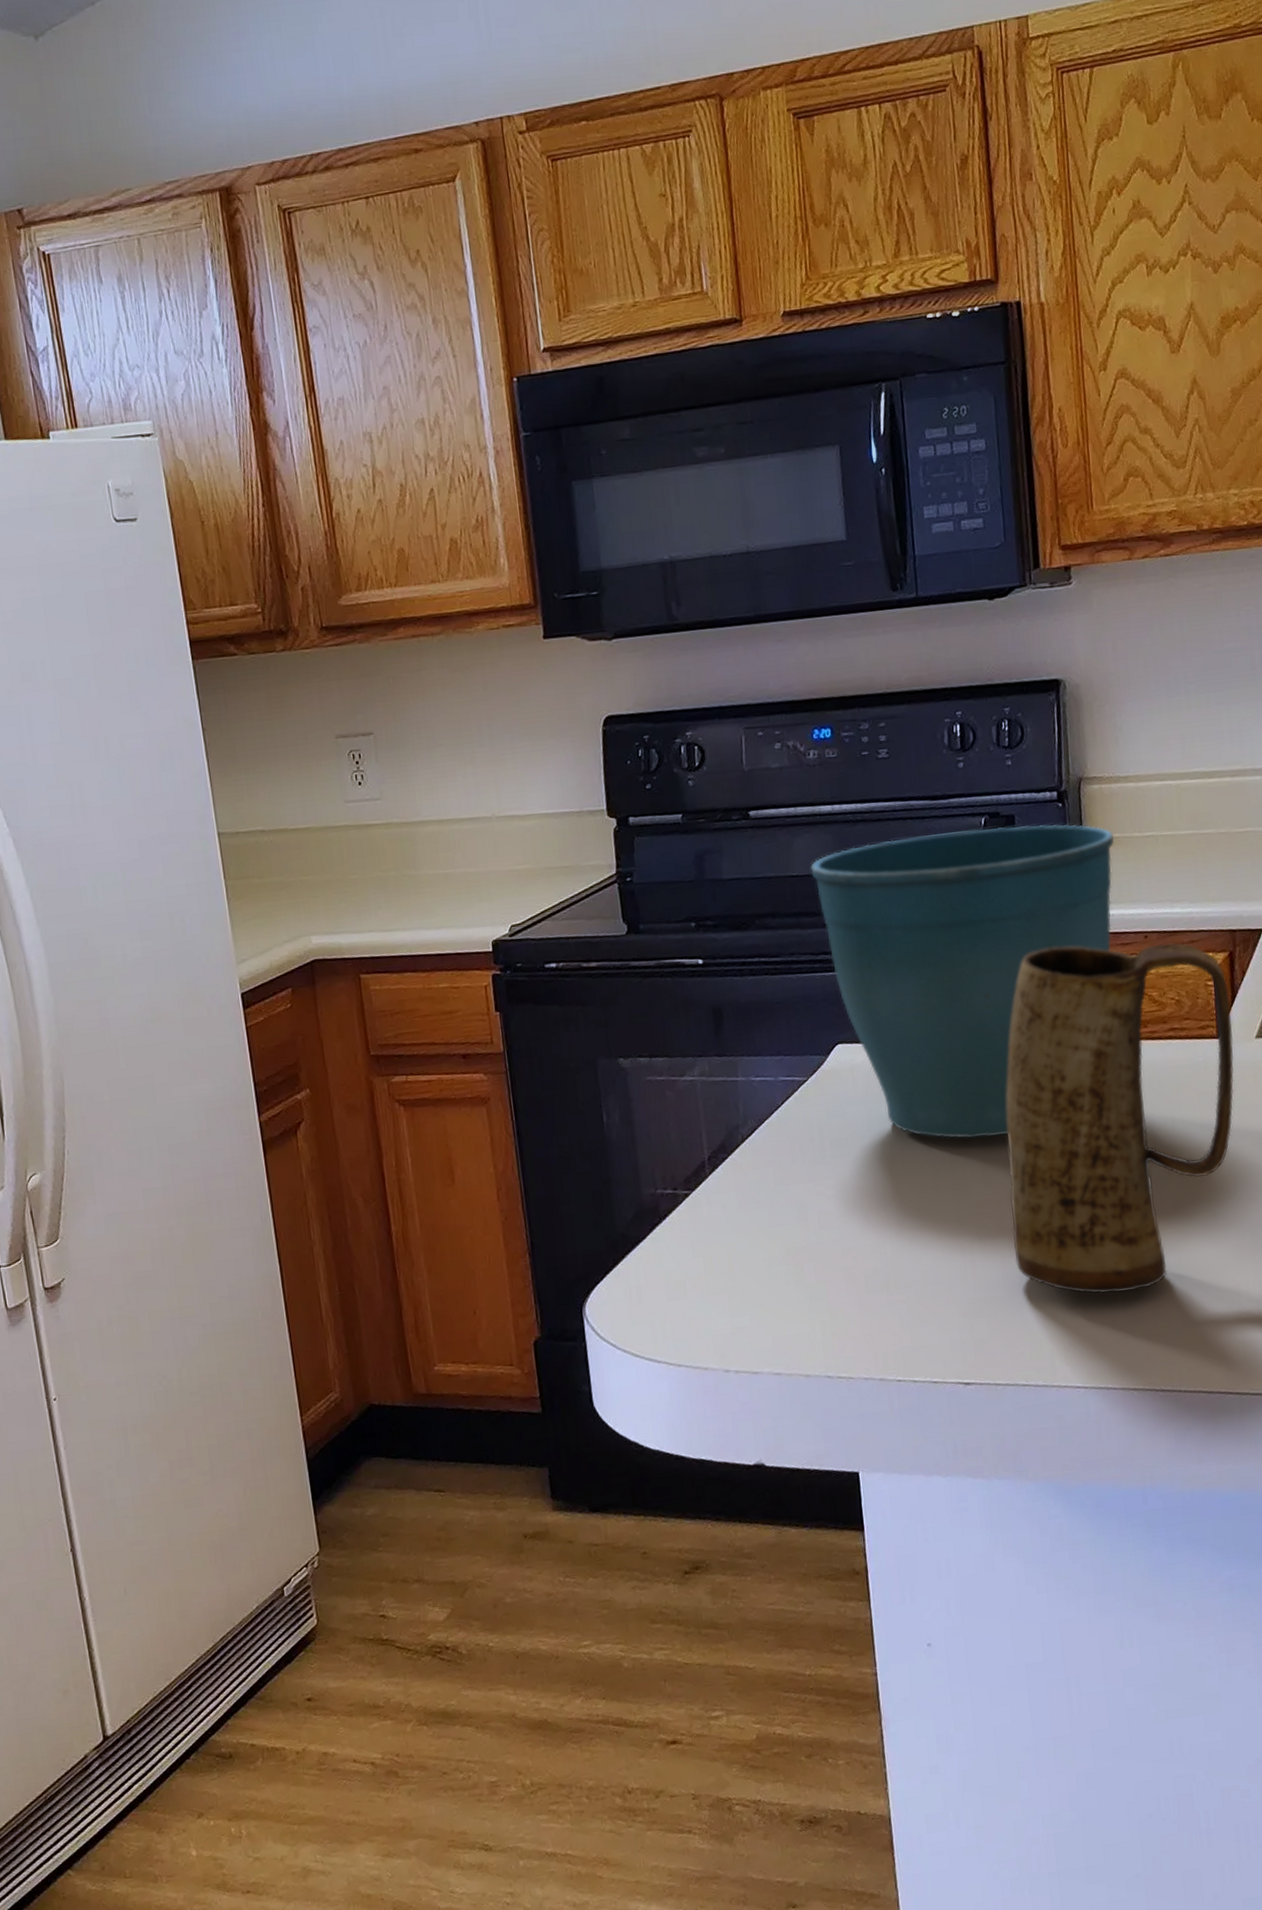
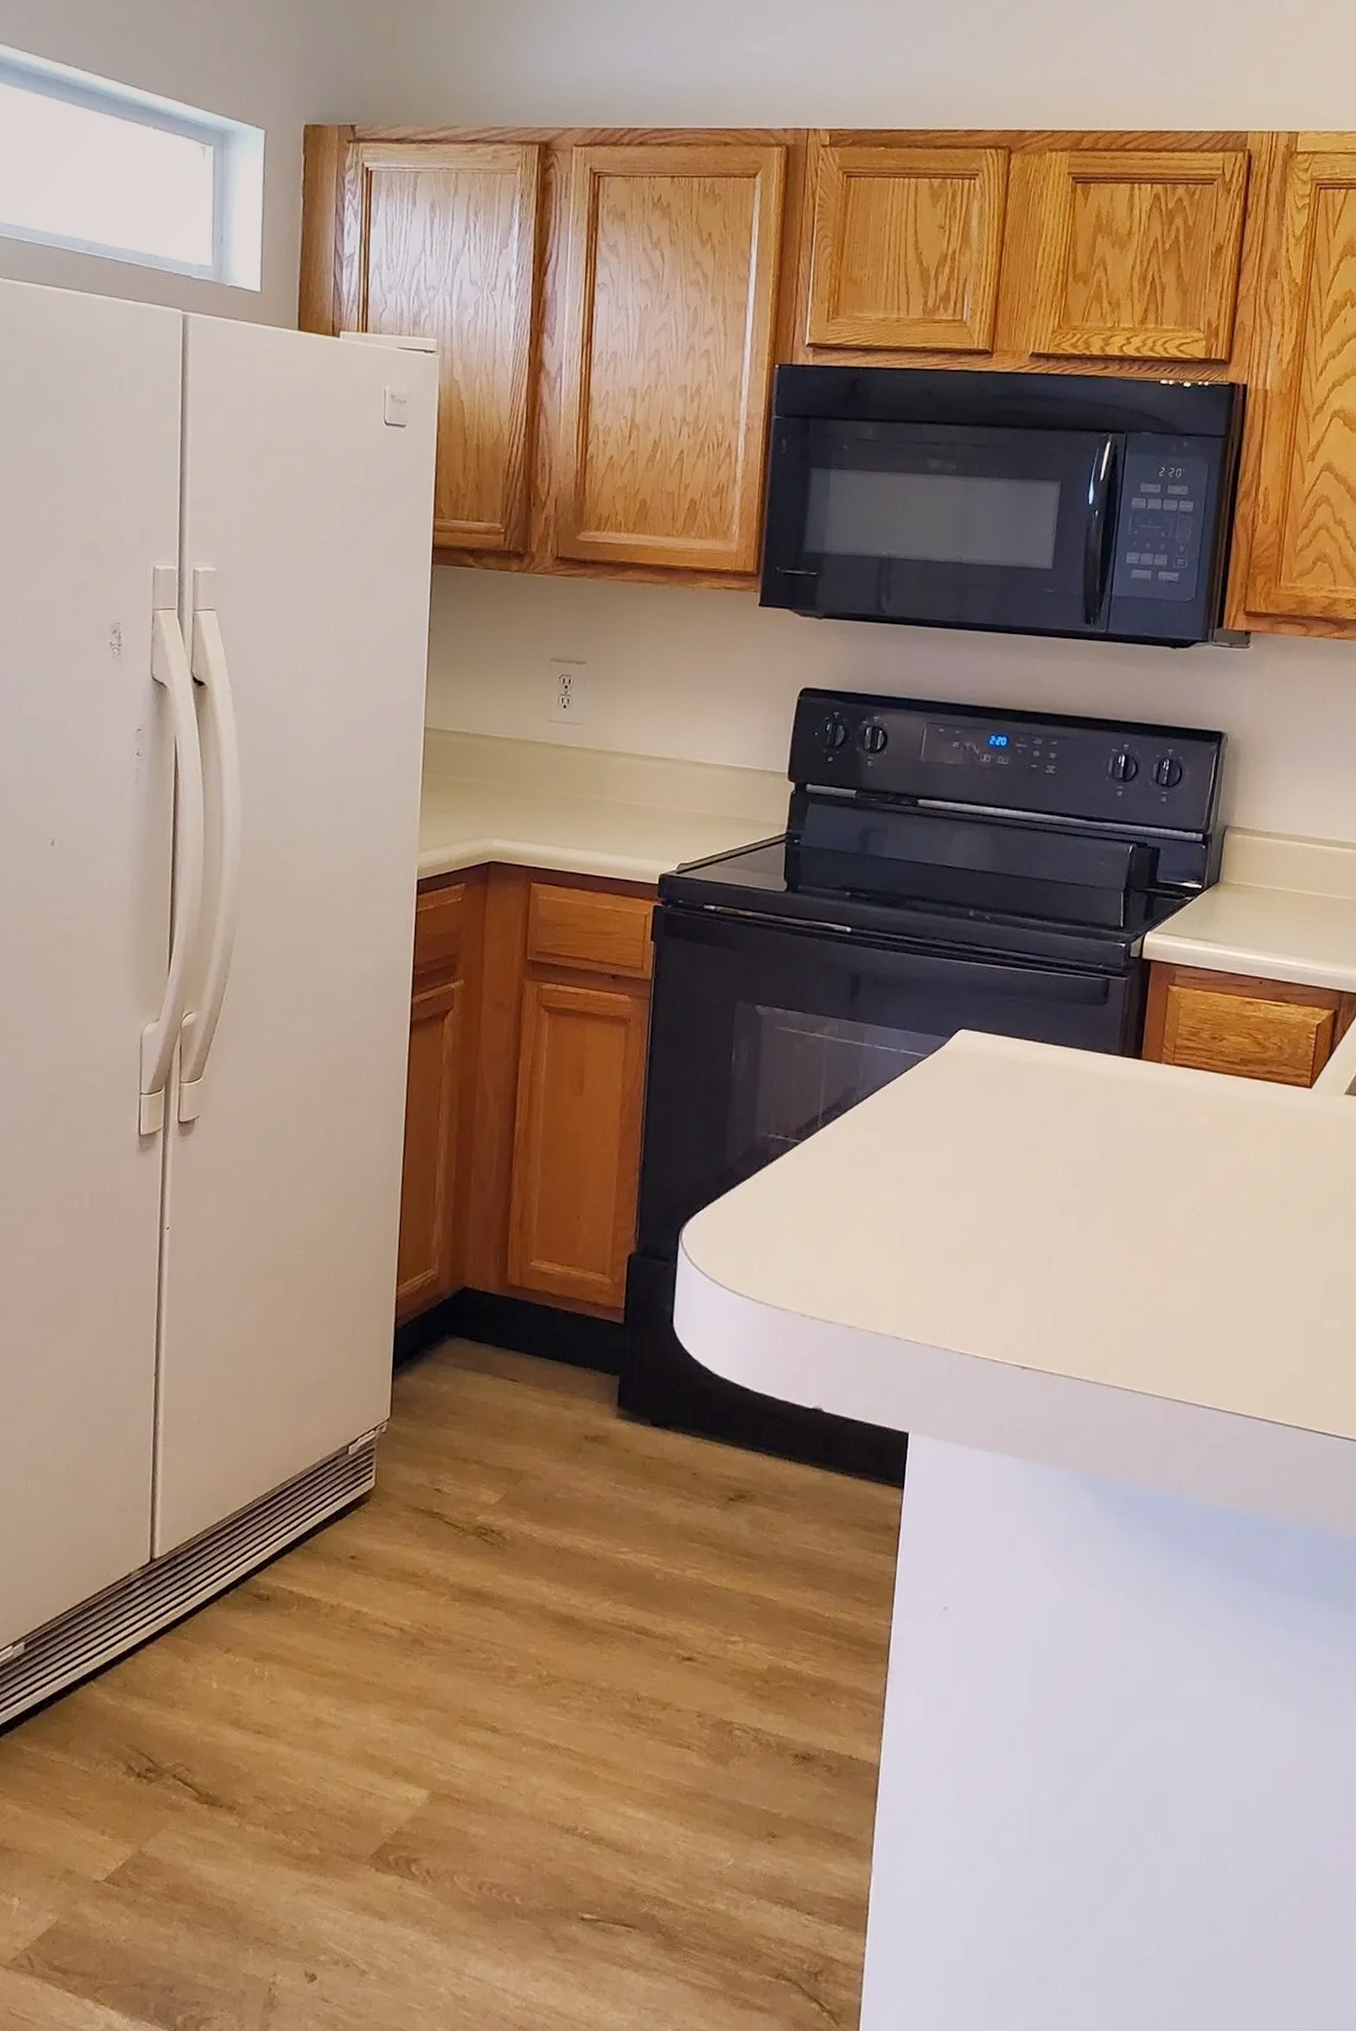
flower pot: present [810,824,1115,1139] -> none [965,850,1248,1143]
mug: present [1005,942,1235,1294] -> none [1089,976,1328,1309]

